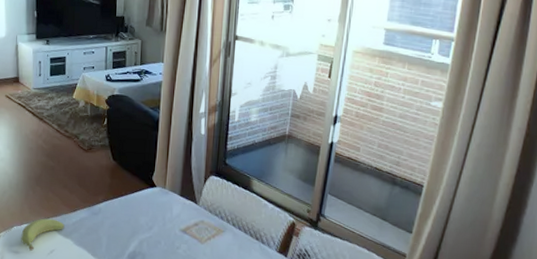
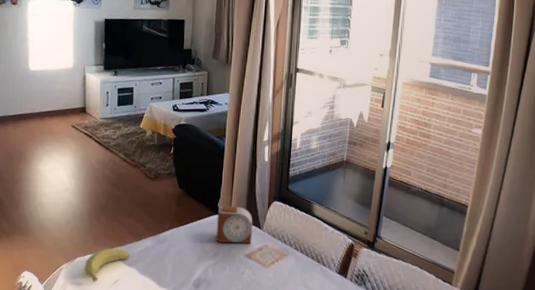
alarm clock: none [150,179,189,218] -> present [216,206,253,243]

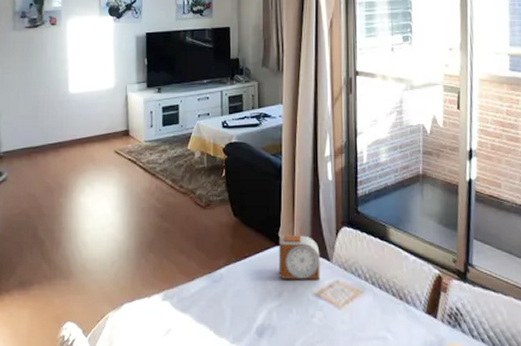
banana: present [84,248,130,282] -> none [132,291,182,333]

